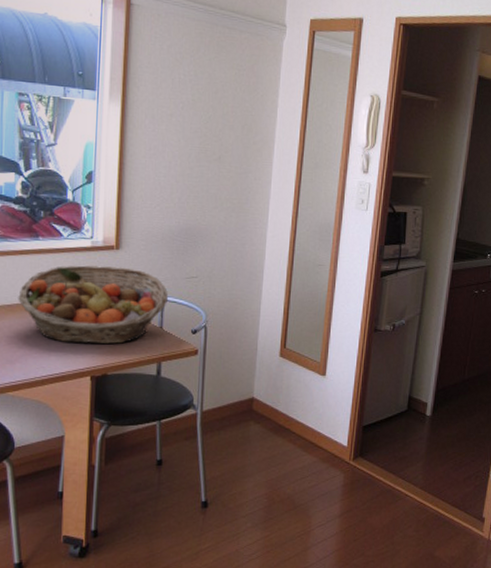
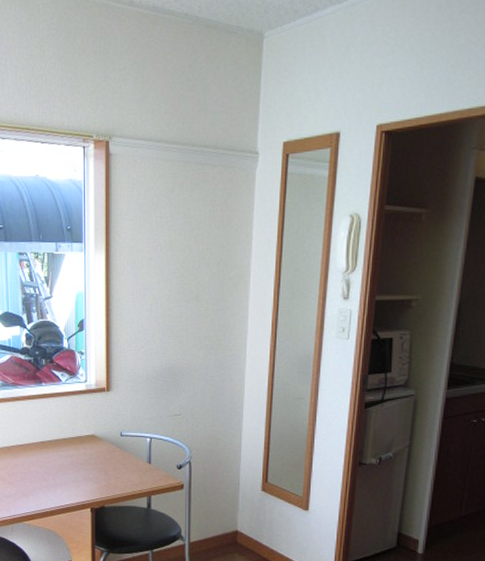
fruit basket: present [18,265,169,345] -> none [28,407,155,480]

